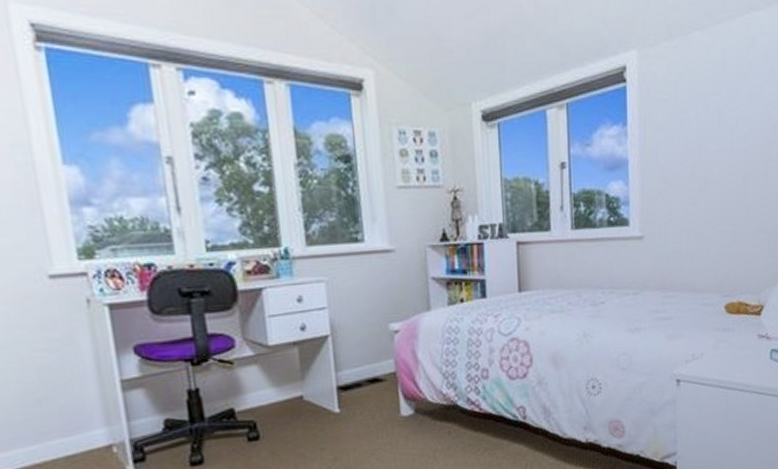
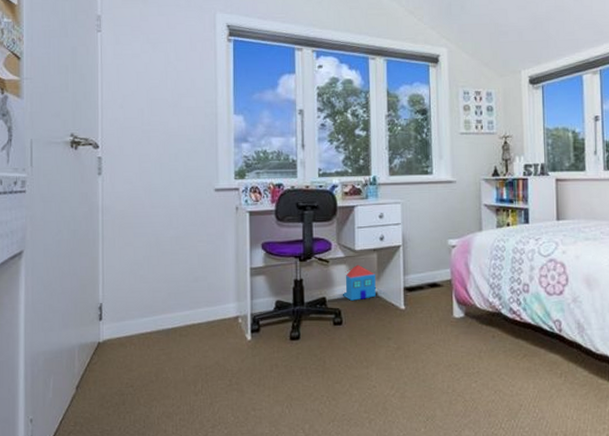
toy house: none [257,363,301,409] -> present [343,264,376,301]

